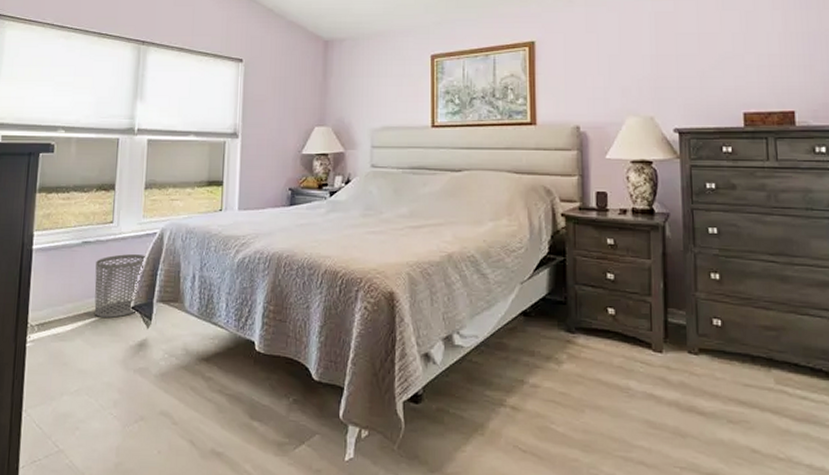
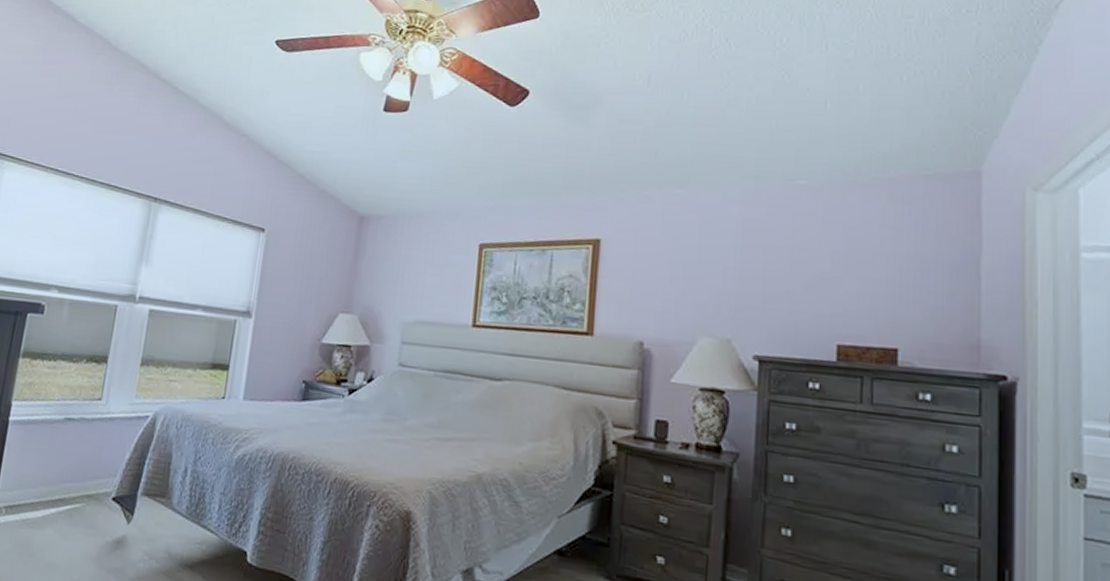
waste bin: present [94,254,147,318] -> none [70,436,136,508]

